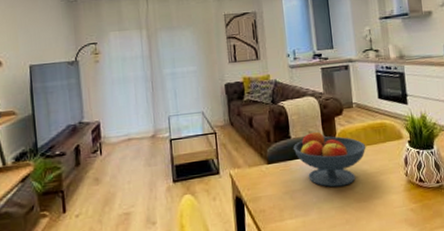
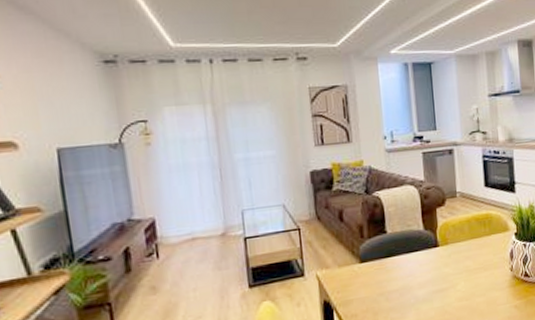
fruit bowl: present [293,131,366,187] -> none [389,224,470,286]

